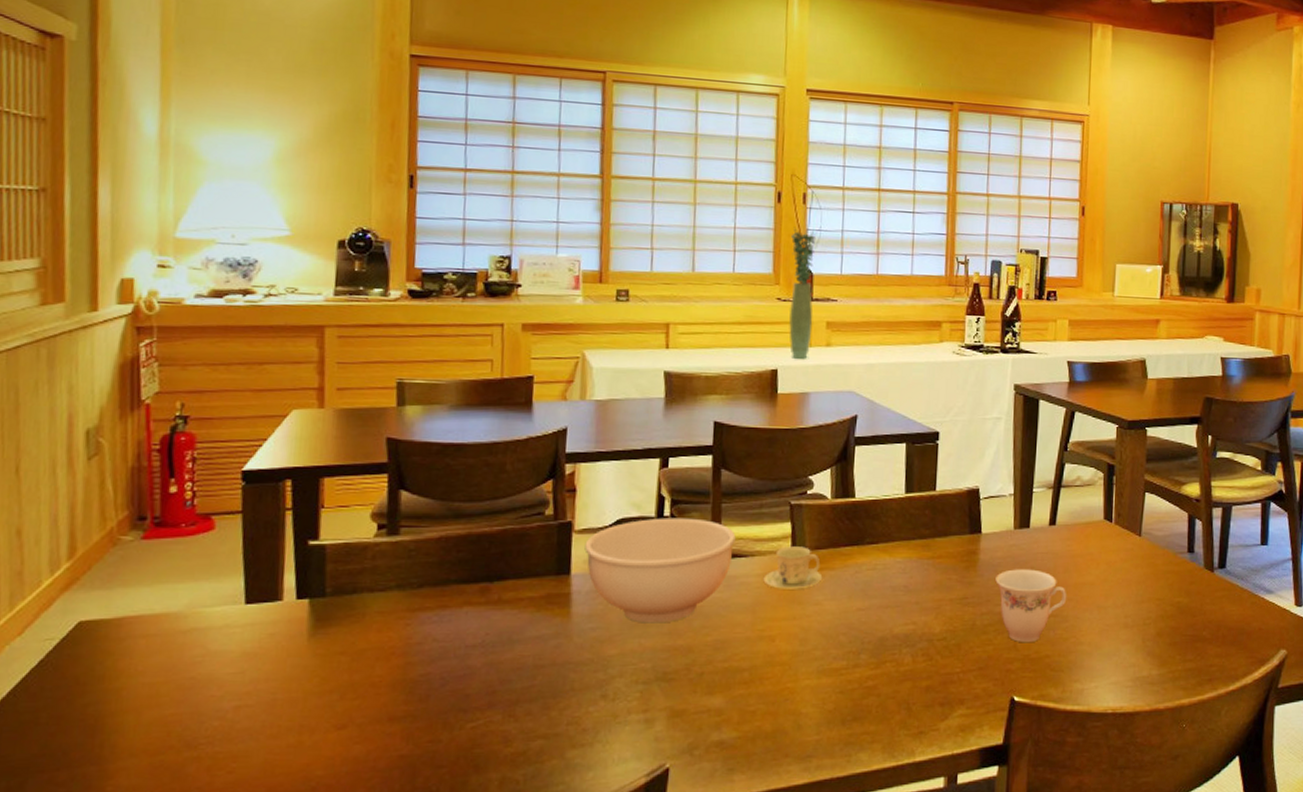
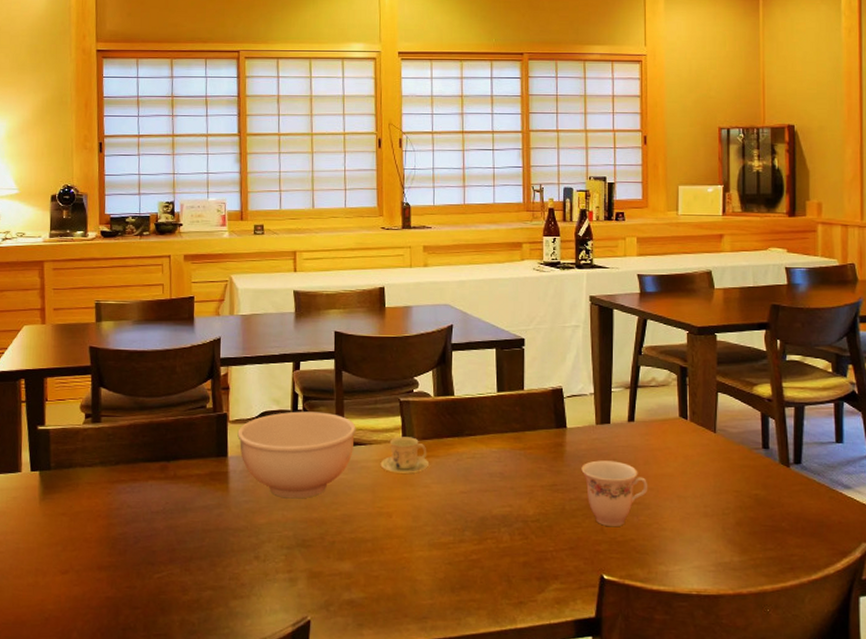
vase: present [789,227,816,360] -> none [391,167,412,279]

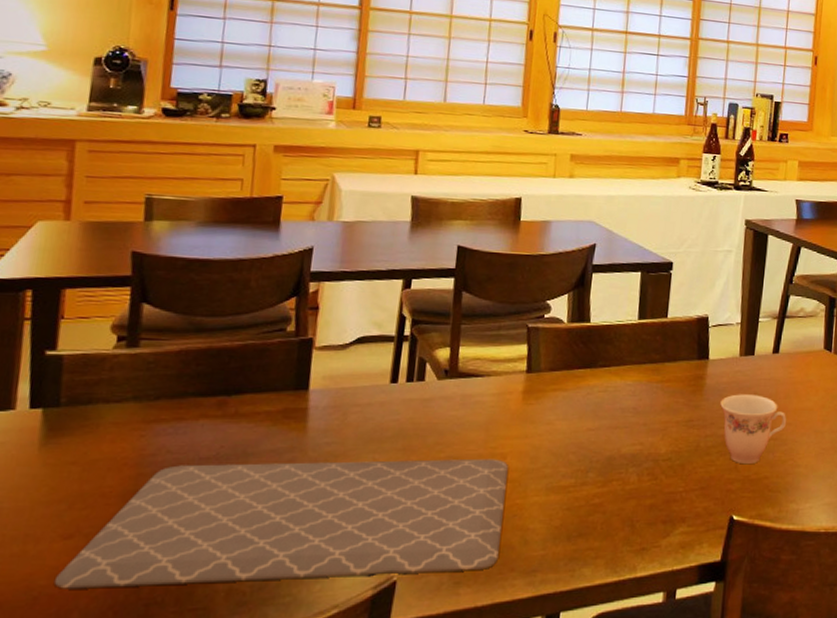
placemat: none [58,516,394,615] -> present [53,458,508,589]
soup bowl: present [237,411,356,499] -> none [324,337,473,439]
cup and saucer: present [380,437,430,473] -> none [498,367,556,409]

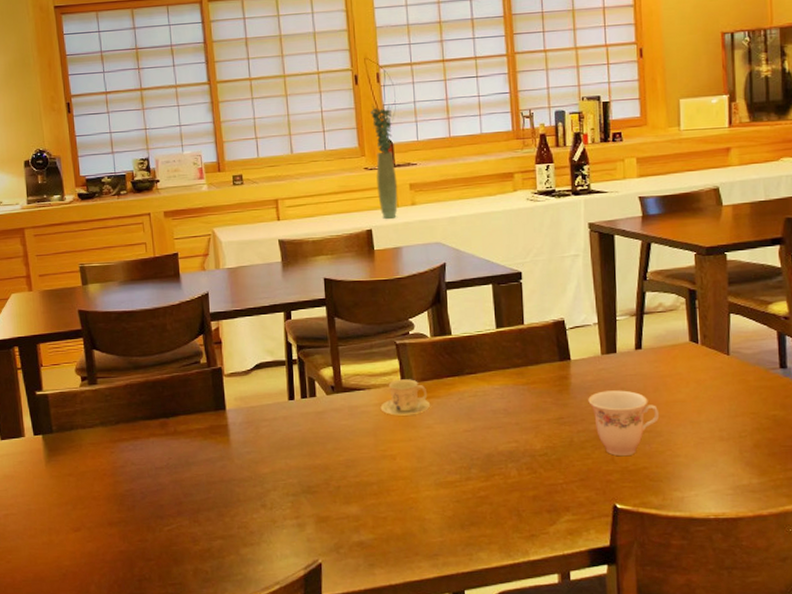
placemat: present [53,458,508,589] -> none [74,460,403,568]
cup and saucer: none [498,367,556,409] -> present [380,379,431,416]
vase: none [534,63,565,190] -> present [371,104,398,220]

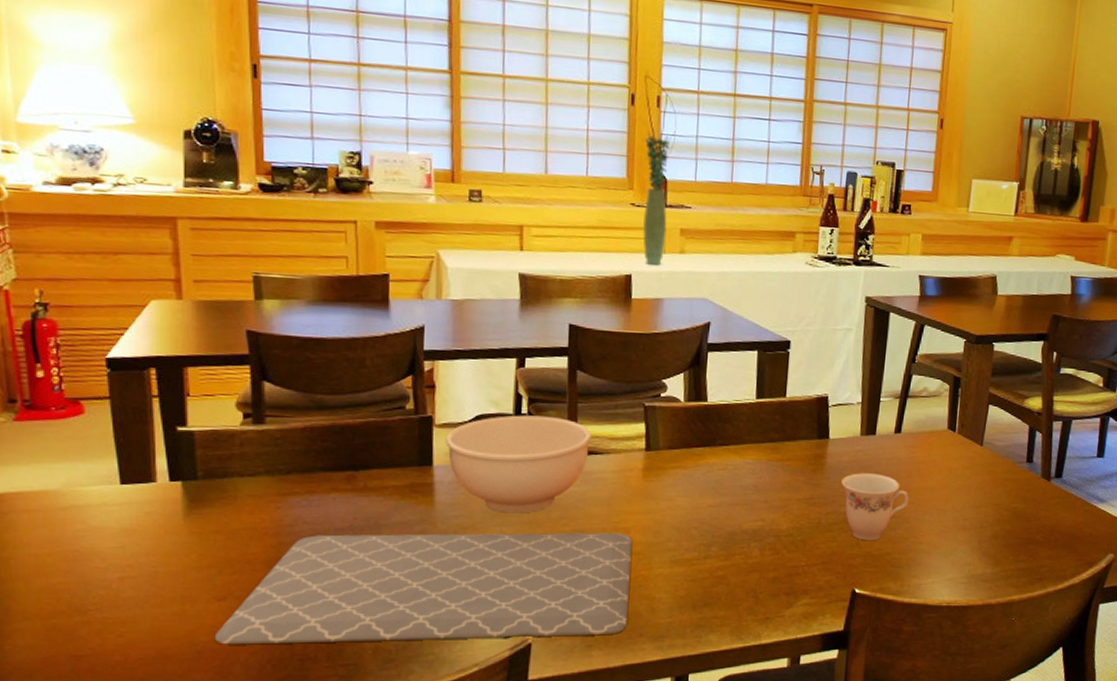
placemat: none [74,460,403,568] -> present [214,532,632,645]
soup bowl: none [234,360,353,447] -> present [445,415,592,514]
cup and saucer: present [380,379,431,416] -> none [618,445,676,486]

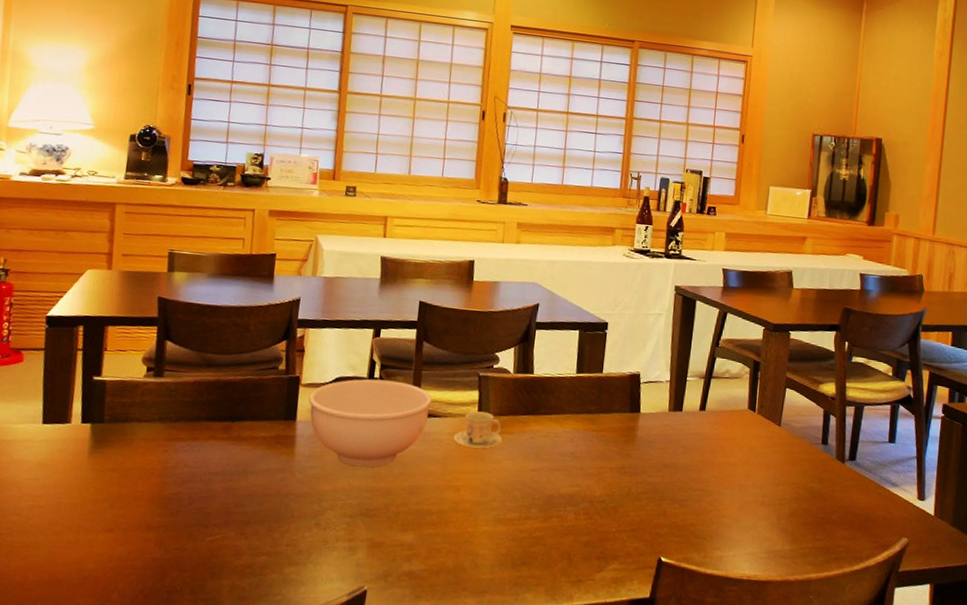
placemat: present [214,532,632,645] -> none [99,477,461,588]
cup and saucer: none [618,445,676,486] -> present [453,411,503,448]
vase: present [643,130,671,267] -> none [485,141,513,254]
teacup: present [841,473,909,541] -> none [650,446,713,512]

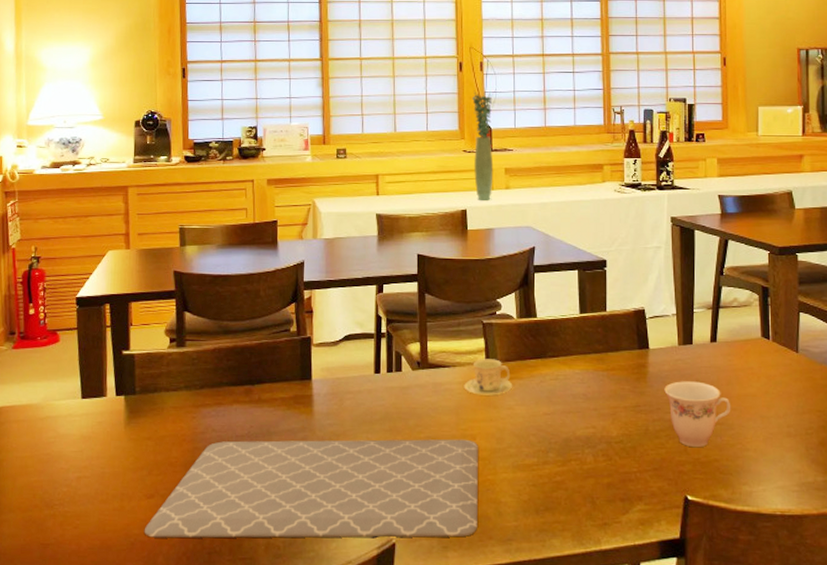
placemat: none [99,477,461,588] -> present [144,439,478,539]
soup bowl: present [308,379,432,468] -> none [321,334,440,422]
vase: none [485,141,513,254] -> present [472,90,494,202]
teacup: none [650,446,713,512] -> present [664,381,731,448]

